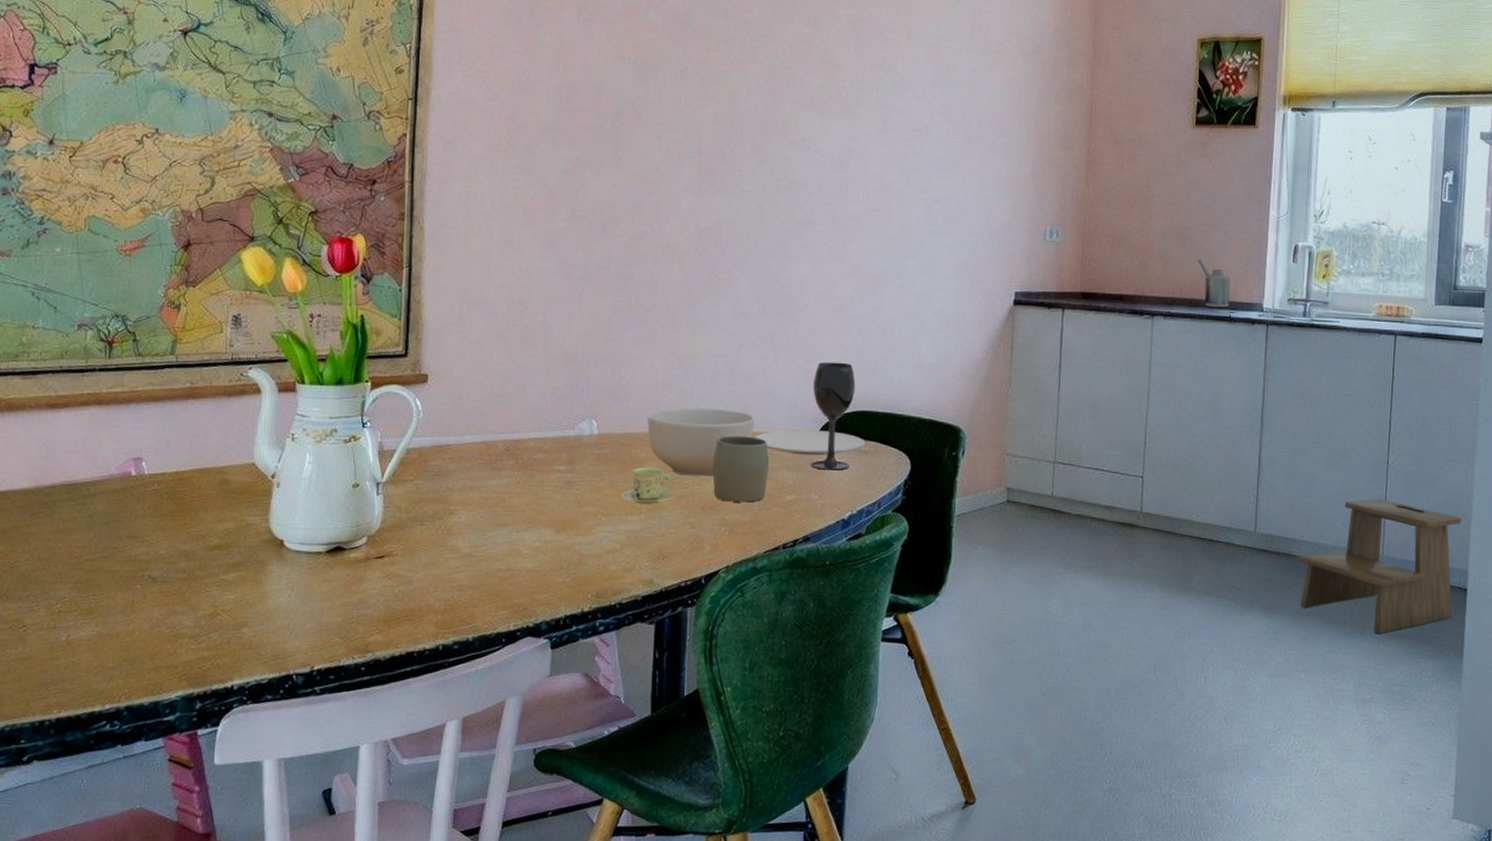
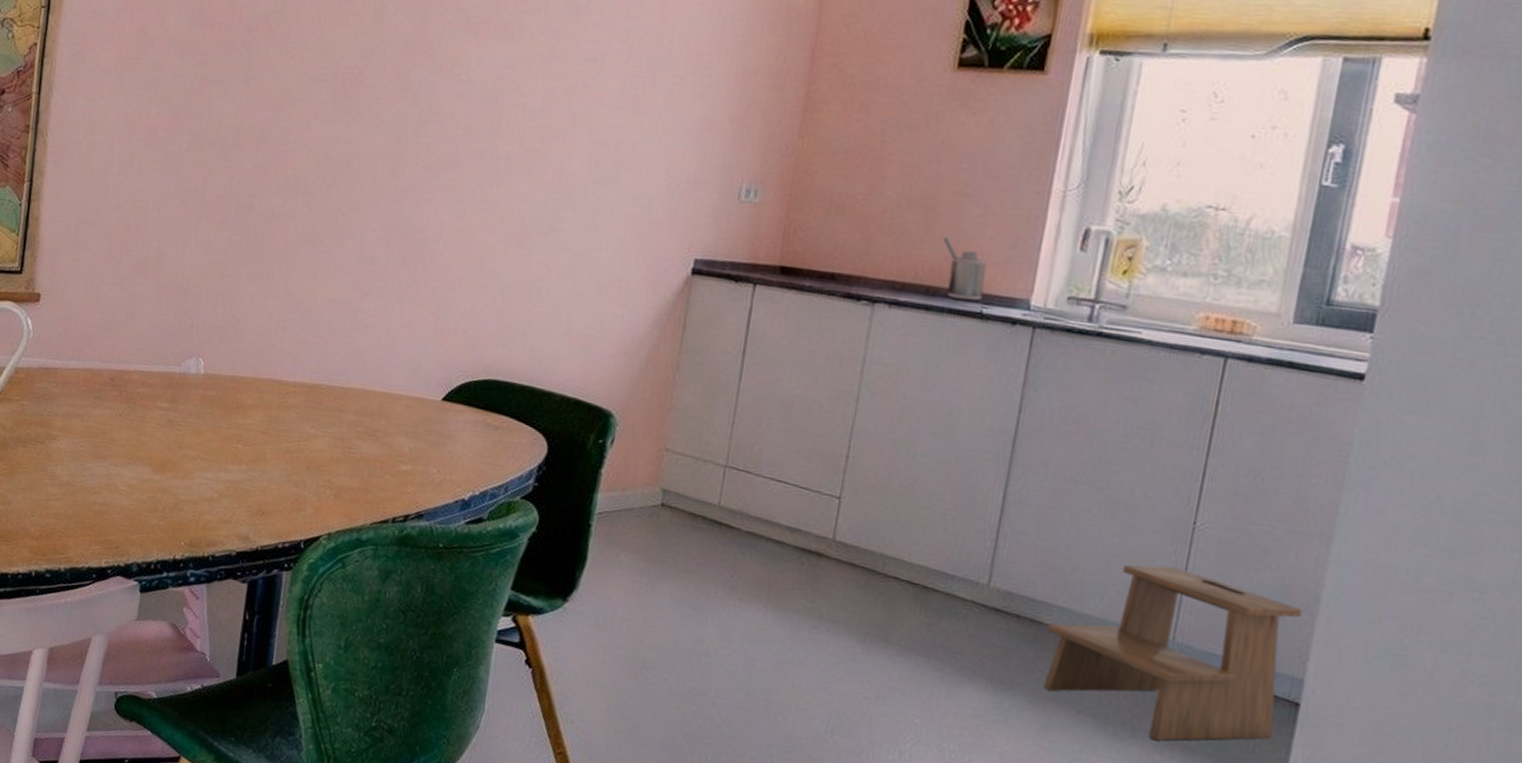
cup and saucer: present [620,467,674,504] -> none [221,414,279,455]
bowl: present [646,408,755,477] -> none [256,354,373,433]
mug: present [712,435,770,503] -> none [320,390,386,467]
plate: present [754,429,866,456] -> none [370,391,497,426]
wine glass: present [811,362,856,471] -> none [431,320,491,444]

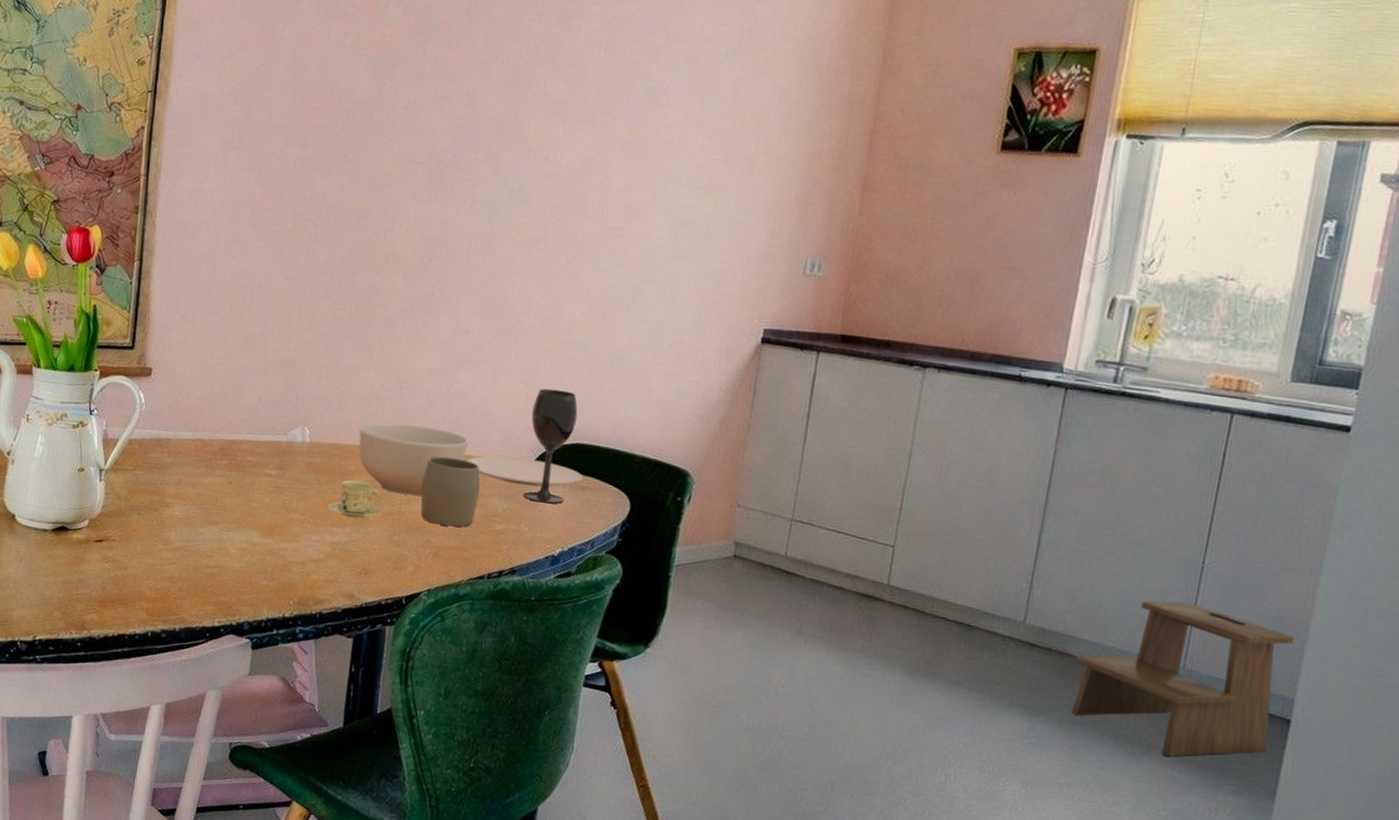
cup and saucer: none [221,414,279,455] -> present [327,480,381,518]
bowl: none [256,354,373,433] -> present [358,423,469,496]
mug: none [320,390,386,467] -> present [420,456,481,527]
plate: none [370,391,497,426] -> present [466,455,584,487]
wine glass: none [431,320,491,444] -> present [523,388,578,504]
soap dispenser: present [943,236,987,301] -> none [986,306,1026,365]

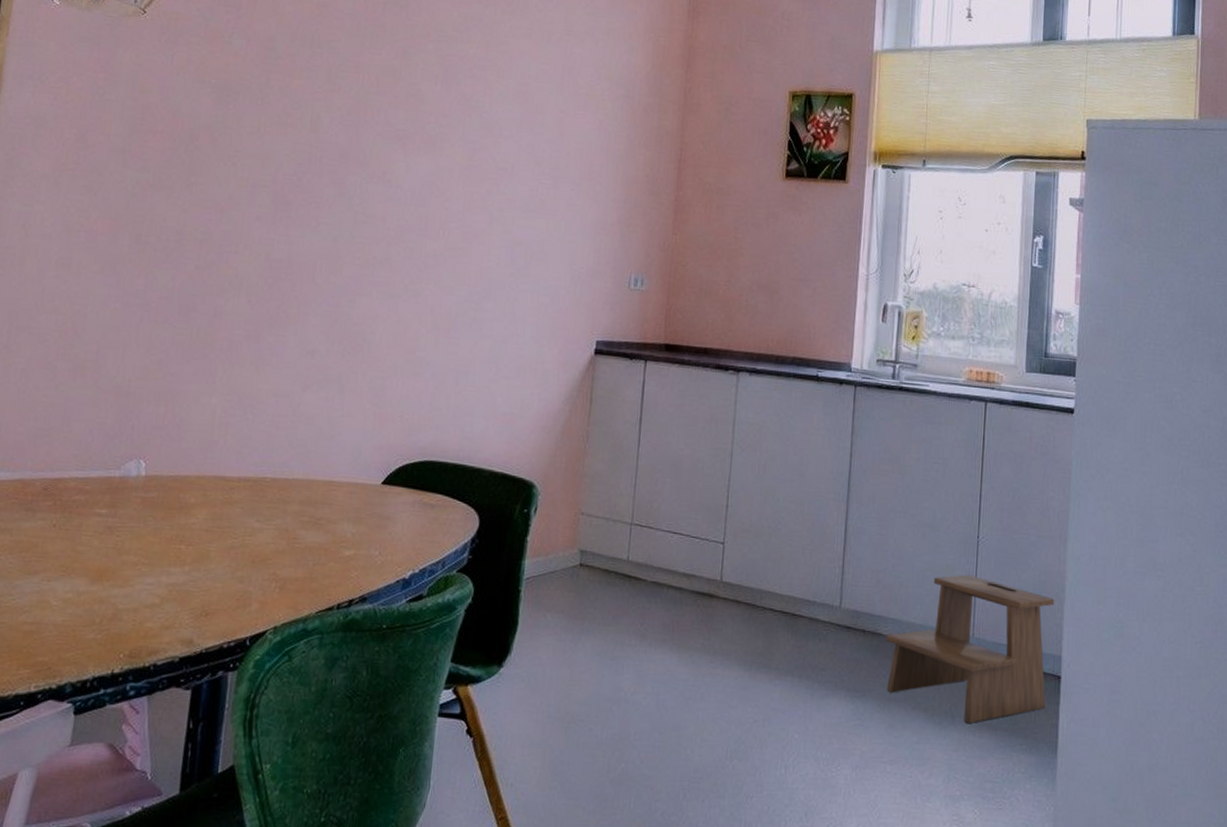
cup and saucer: present [327,480,381,518] -> none [164,513,223,555]
bowl: present [358,423,469,496] -> none [199,450,316,527]
mug: present [420,456,481,527] -> none [265,482,329,557]
plate: present [466,455,584,487] -> none [314,478,433,508]
wine glass: present [523,388,578,504] -> none [372,406,426,525]

